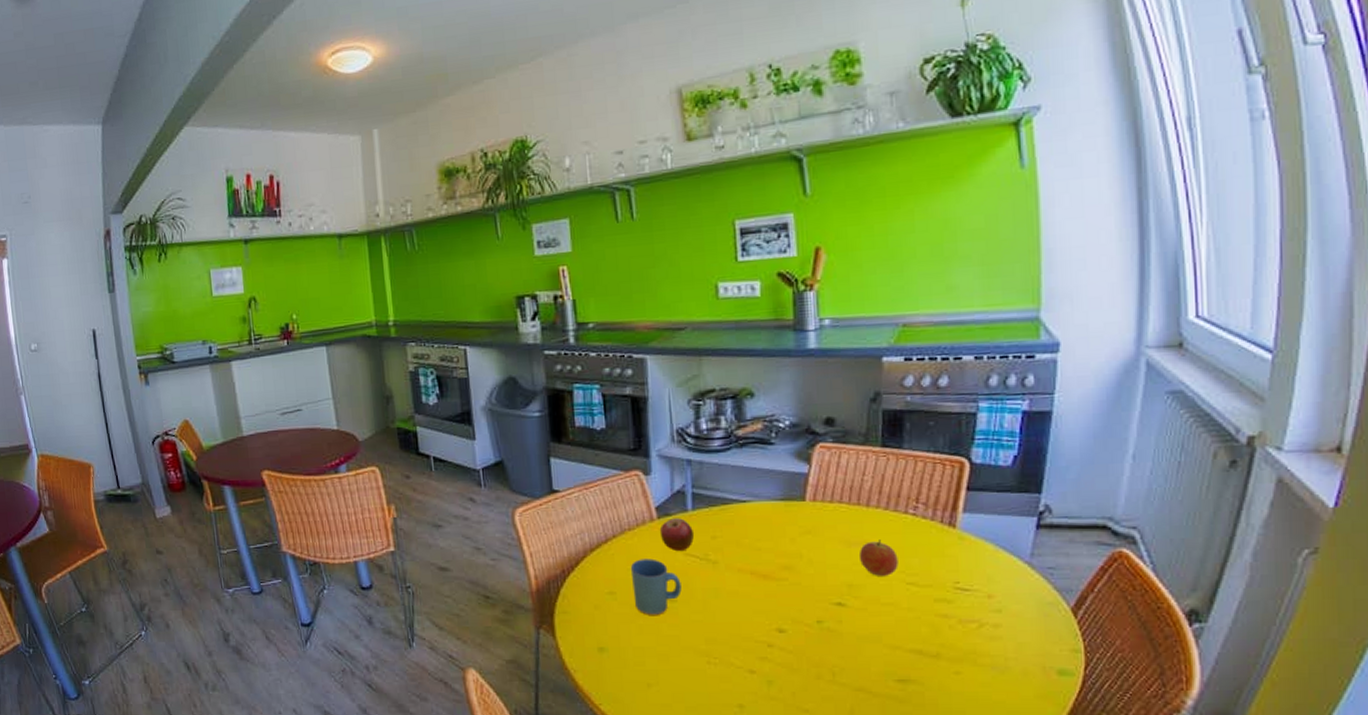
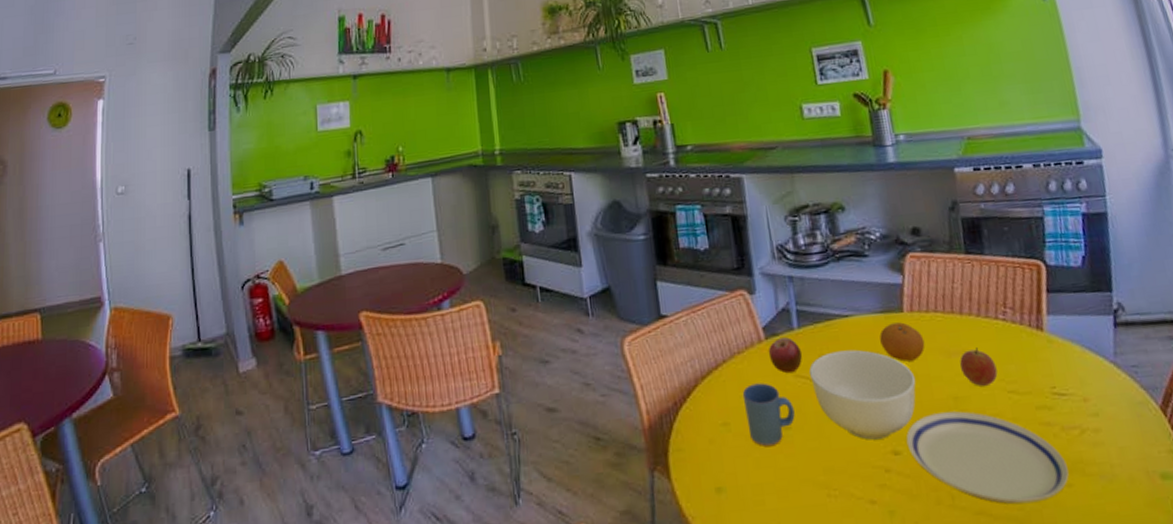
bowl: none [700,533,810,617] -> present [809,349,916,440]
fruit: none [777,511,825,548] -> present [879,322,925,362]
plate: none [792,598,959,685] -> present [906,411,1069,505]

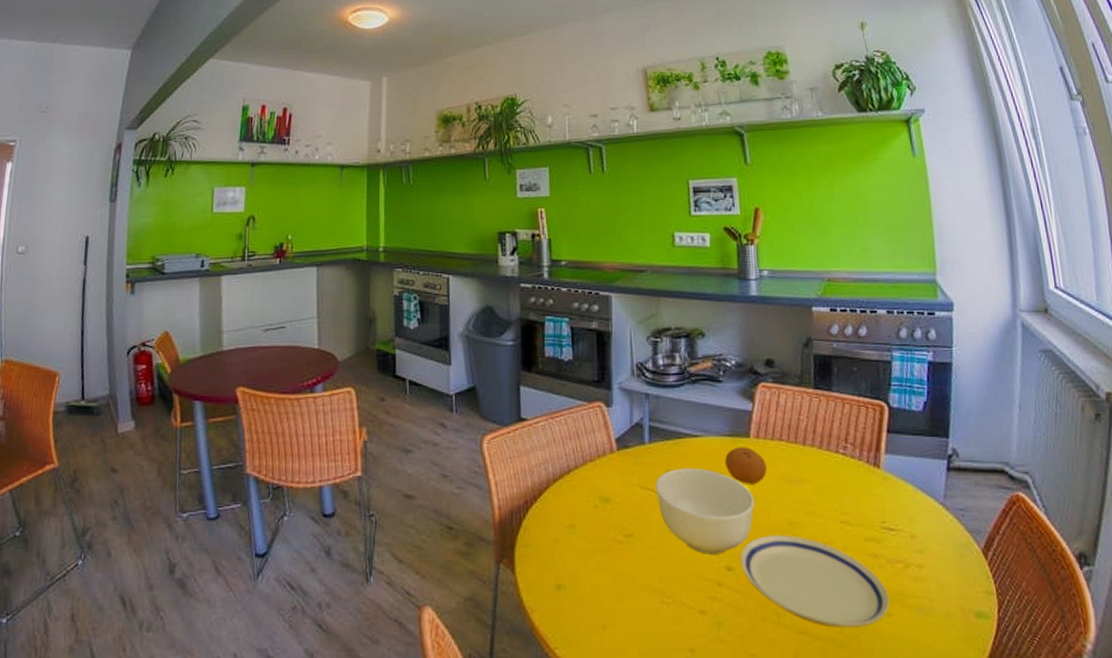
mug: present [742,383,795,446] -> none [590,491,638,550]
fruit: present [768,337,803,373] -> none [618,451,651,485]
fruit: present [959,348,998,386] -> none [797,478,833,514]

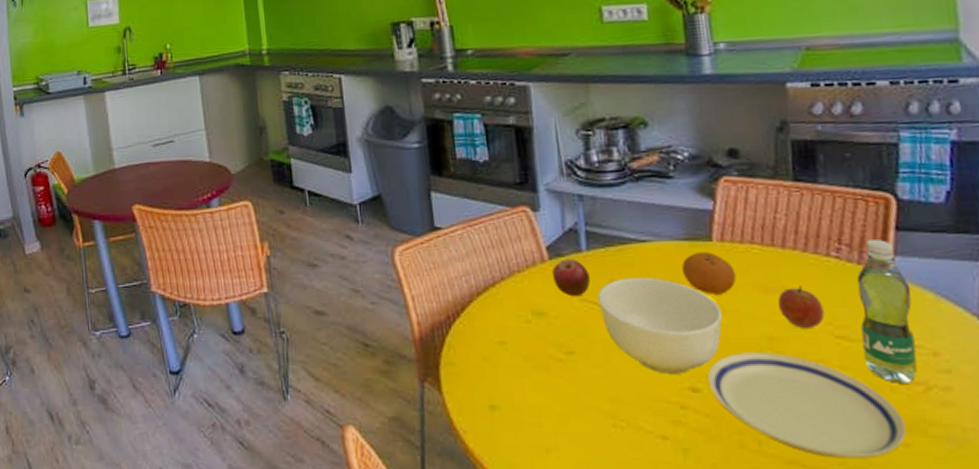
fruit: none [618,451,651,485] -> present [551,259,591,297]
fruit: none [797,478,833,514] -> present [777,286,825,328]
bottle: none [857,439,900,561] -> present [856,238,918,383]

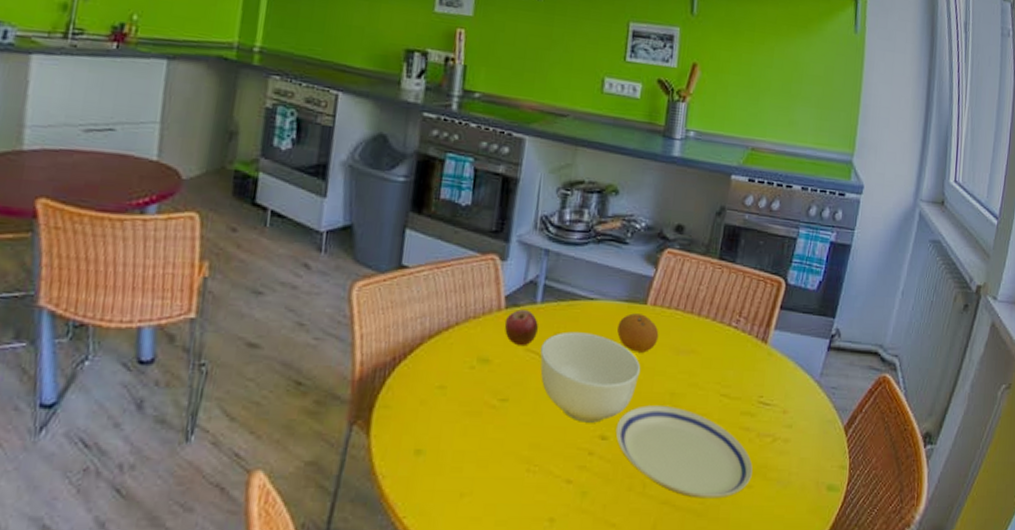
fruit: present [777,286,825,328] -> none [684,349,717,386]
bottle: present [856,238,918,383] -> none [736,314,780,435]

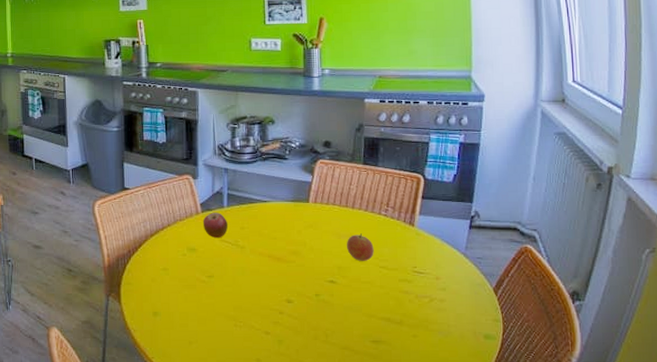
bowl: present [540,331,641,423] -> none [232,226,311,291]
plate: present [615,405,753,499] -> none [298,277,416,345]
fruit: present [617,313,659,353] -> none [288,210,322,238]
fruit: none [684,349,717,386] -> present [346,233,374,261]

